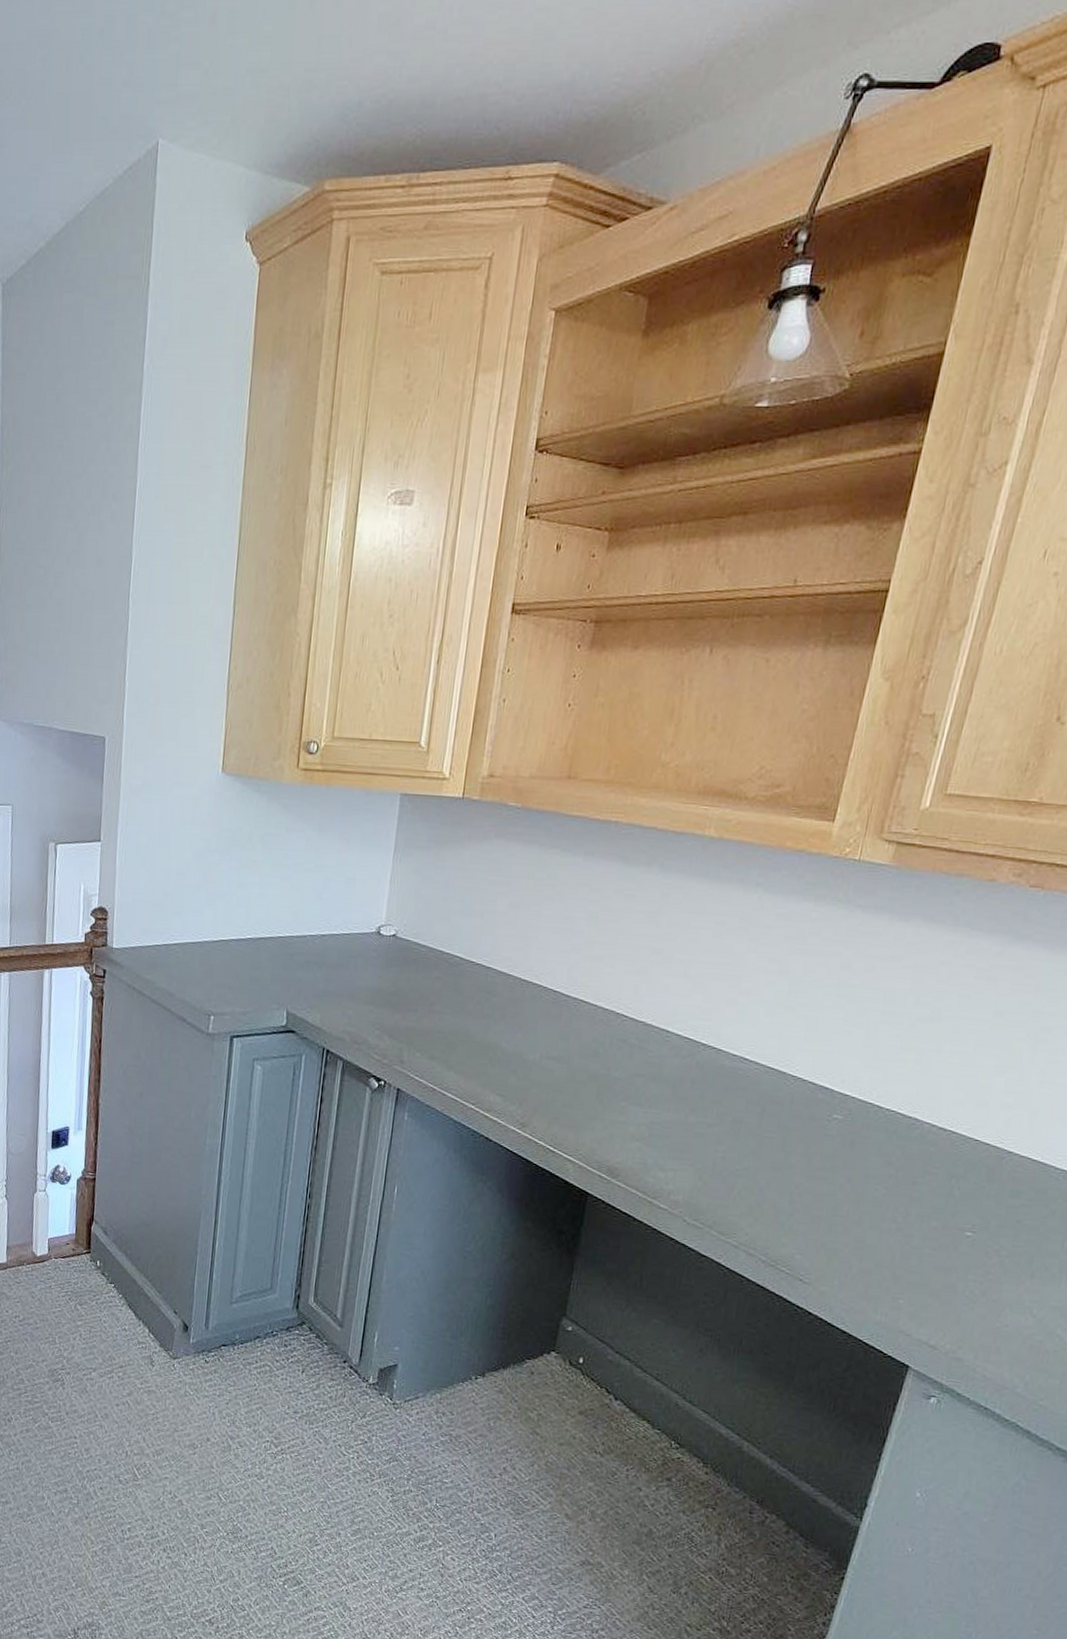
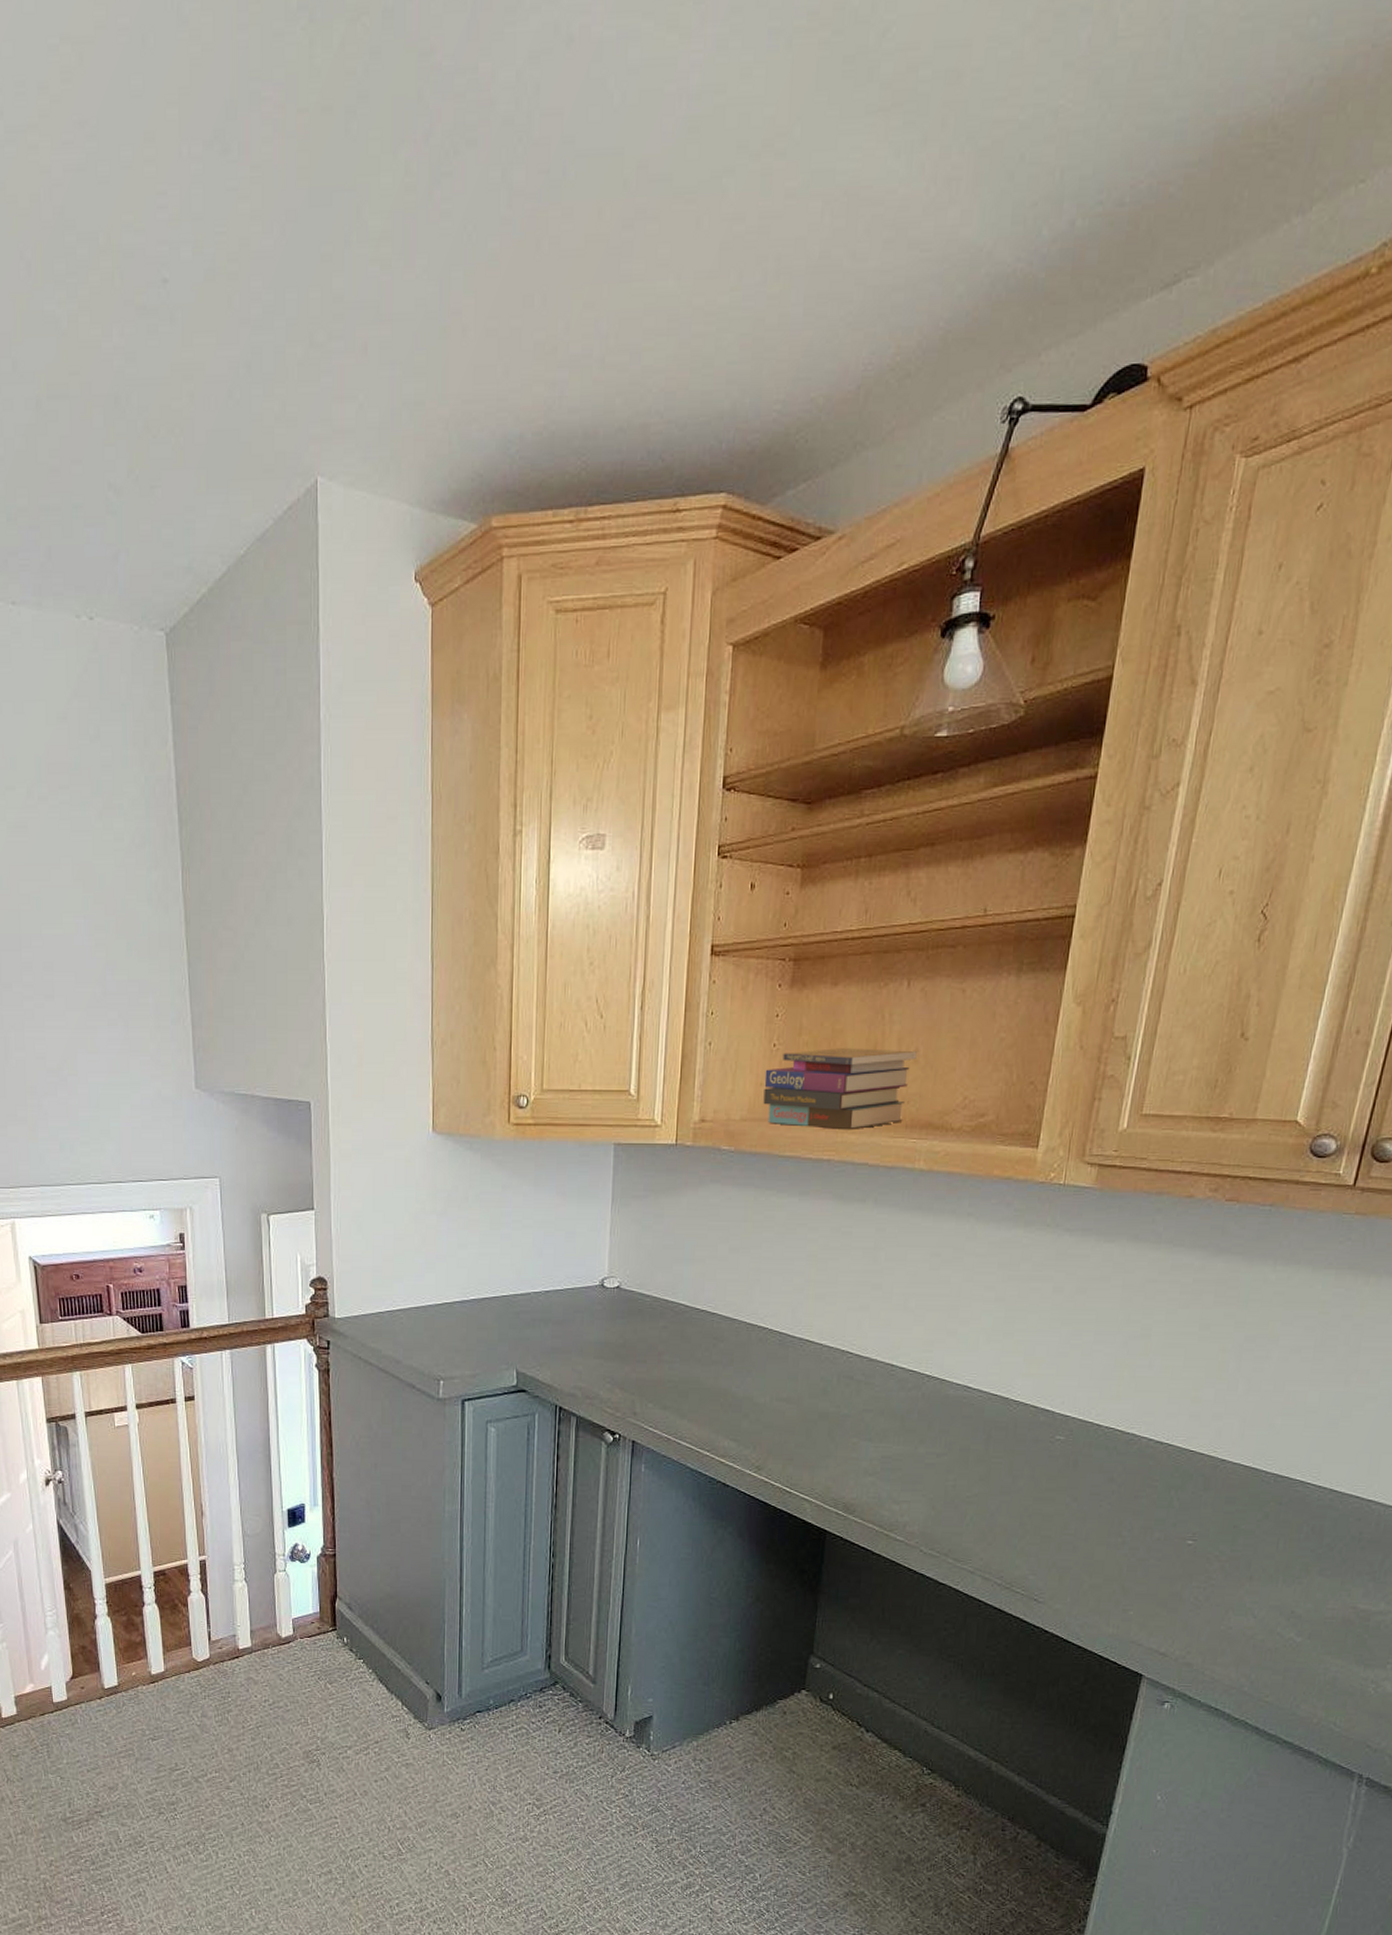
books: none [554,711,715,794] -> present [763,1048,917,1131]

